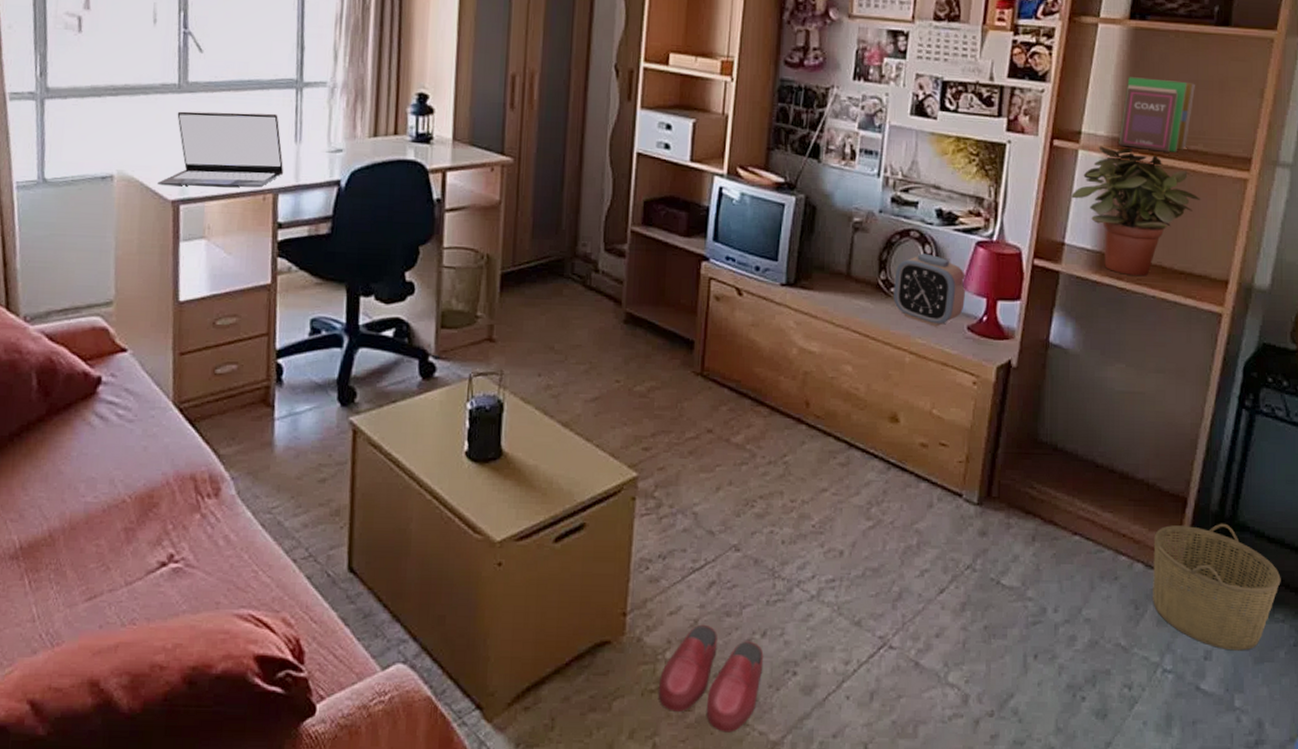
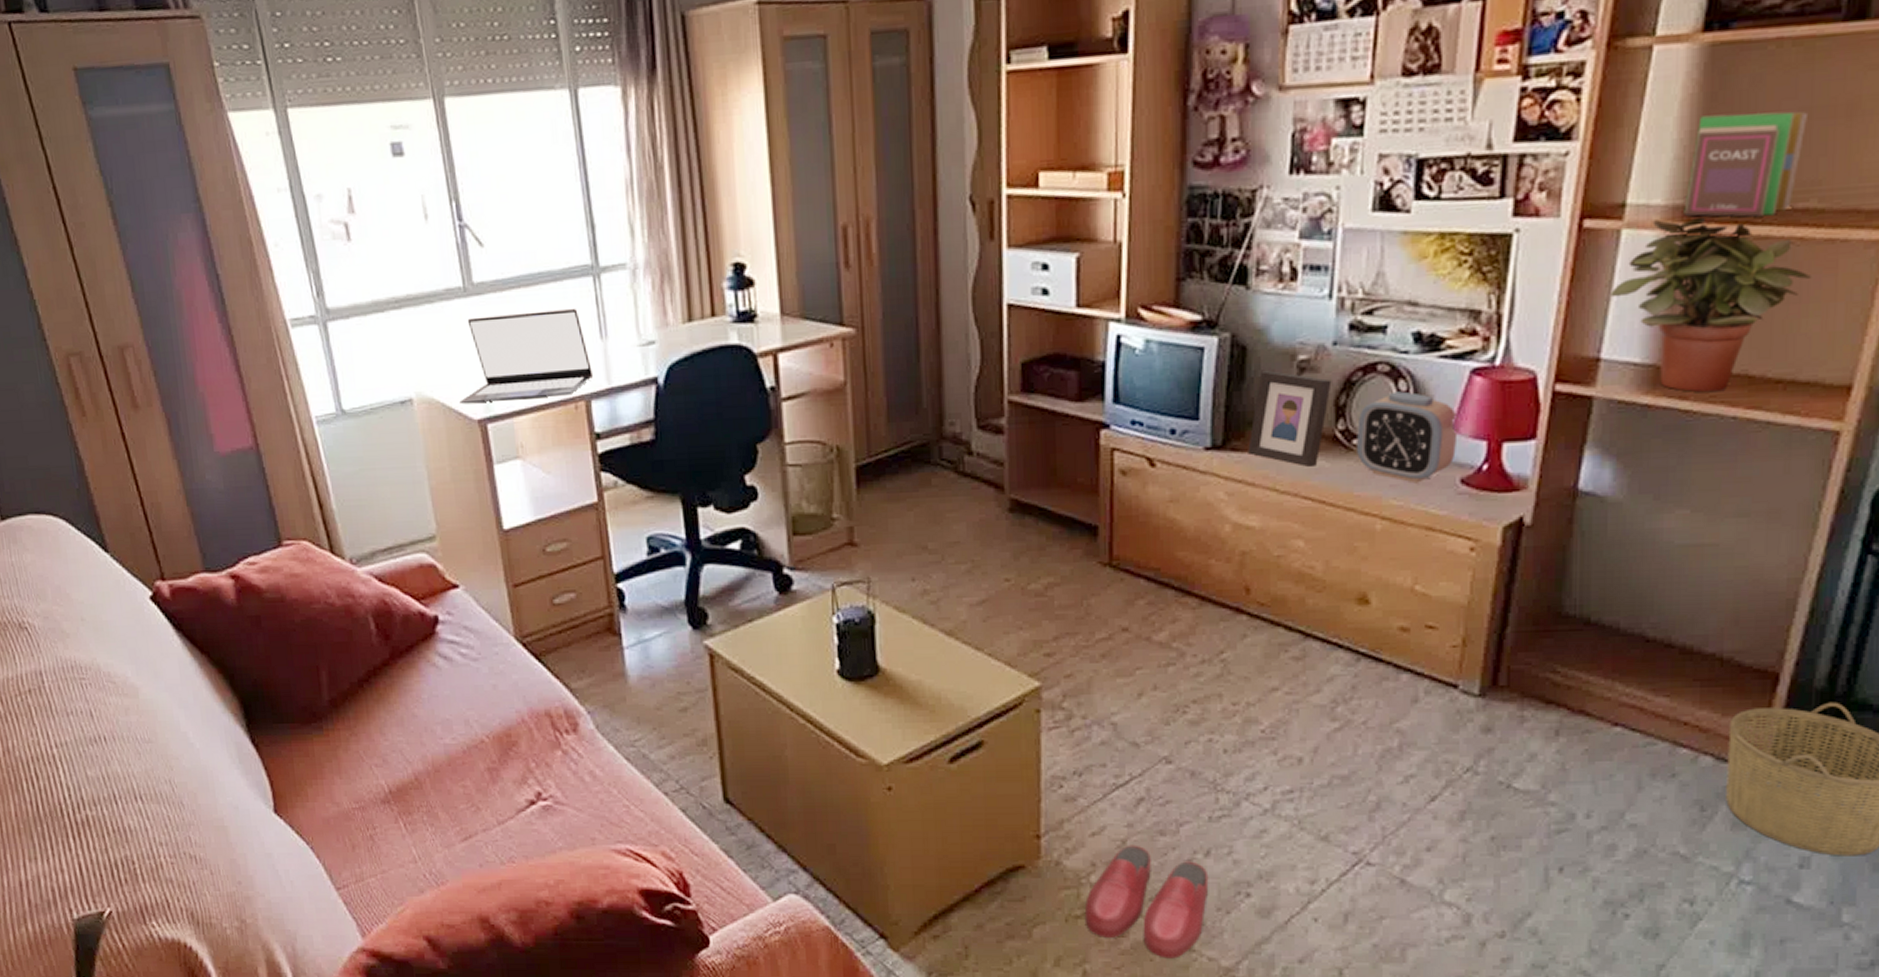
picture frame: none [813,227,877,308] -> present [1248,371,1332,468]

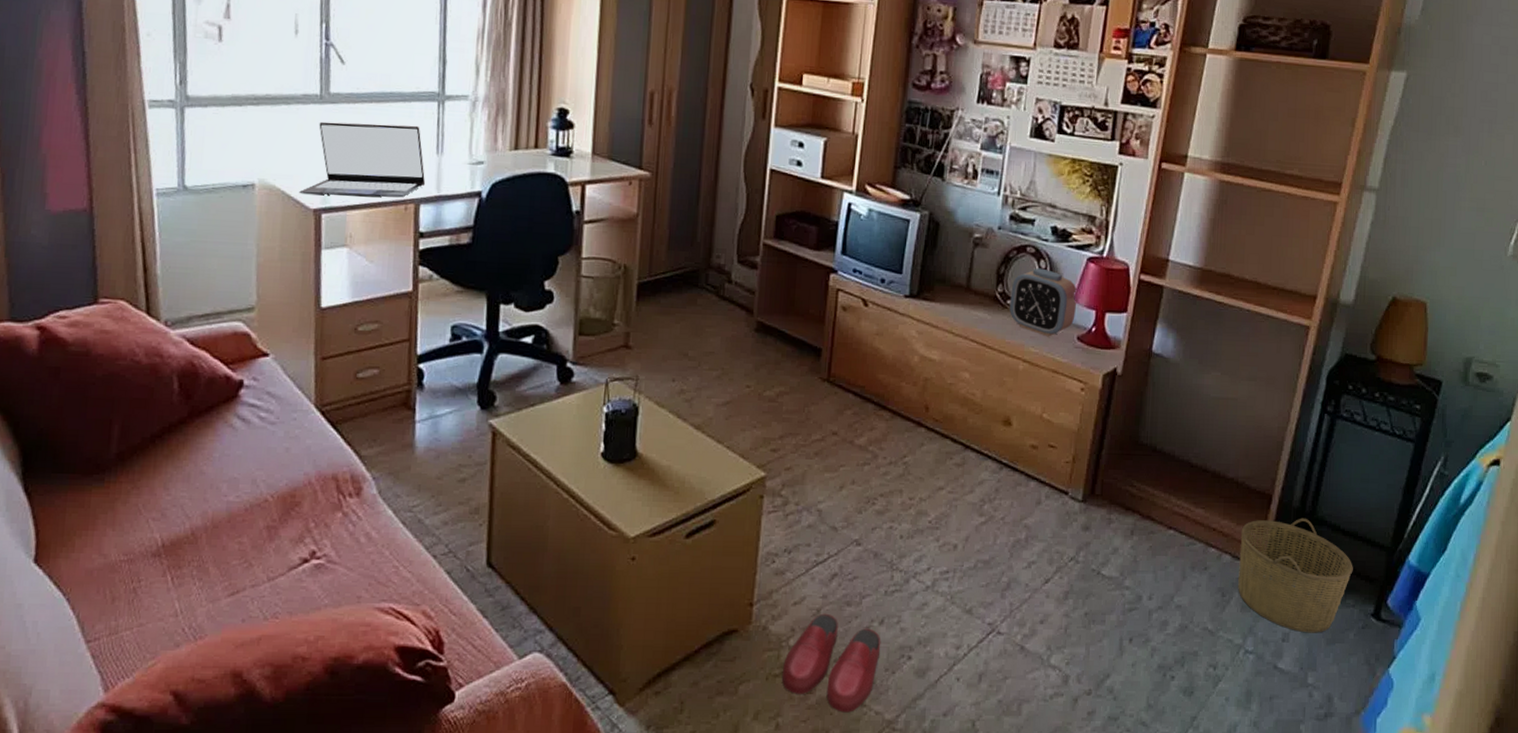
picture frame: present [1248,371,1332,468] -> none [935,243,996,318]
potted plant: present [1611,216,1812,393] -> none [1176,169,1295,291]
books: present [1684,111,1807,217] -> none [1221,105,1293,176]

